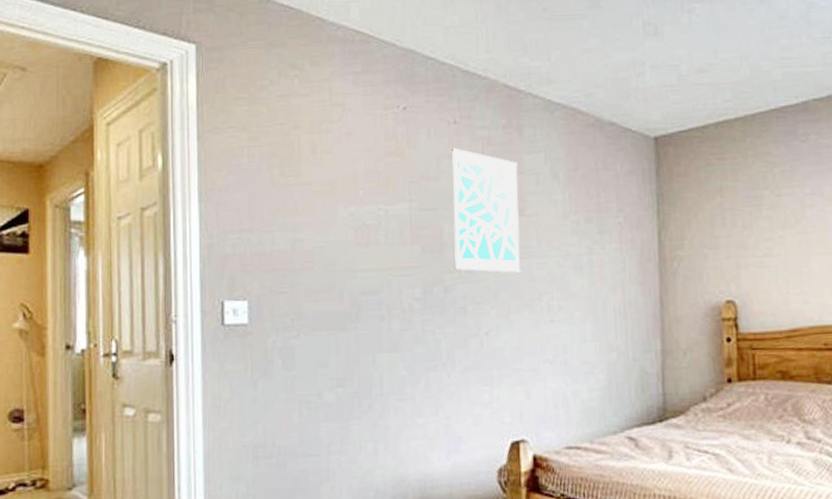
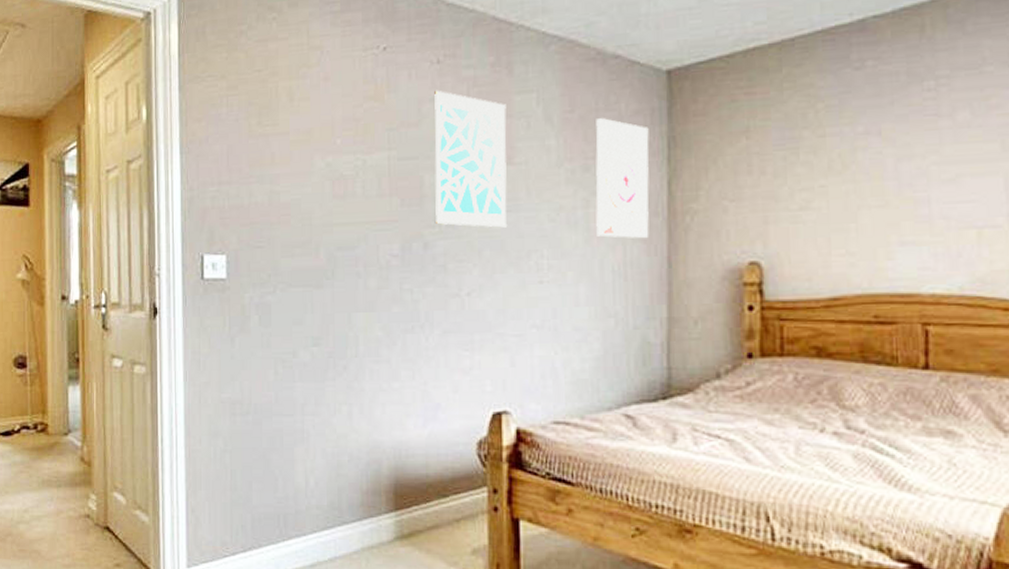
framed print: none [596,177,644,281] -> present [595,118,649,238]

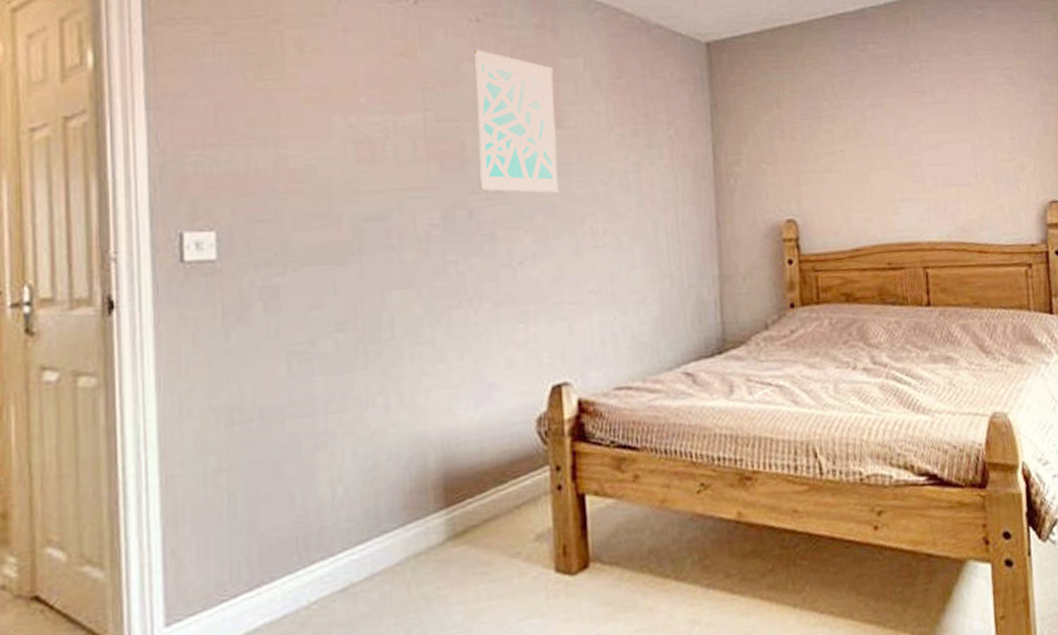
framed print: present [595,118,649,238] -> none [643,85,698,201]

